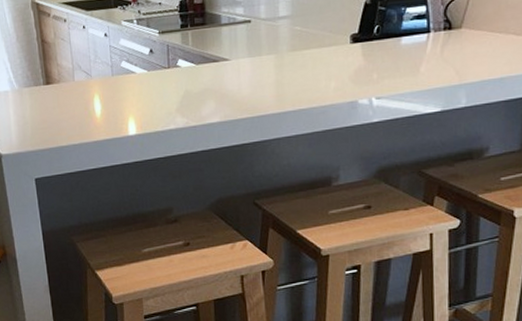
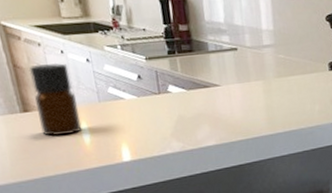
bottle: none [54,37,95,108] -> present [29,62,82,136]

